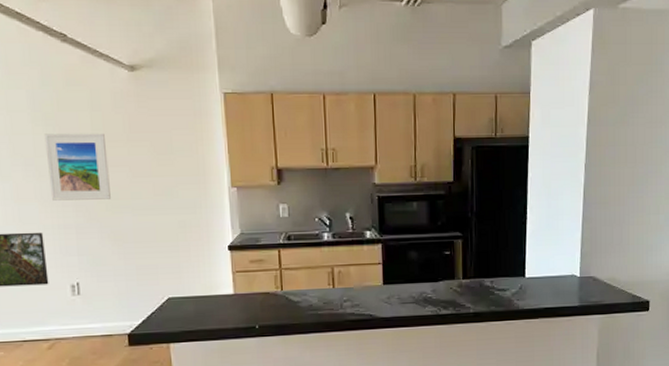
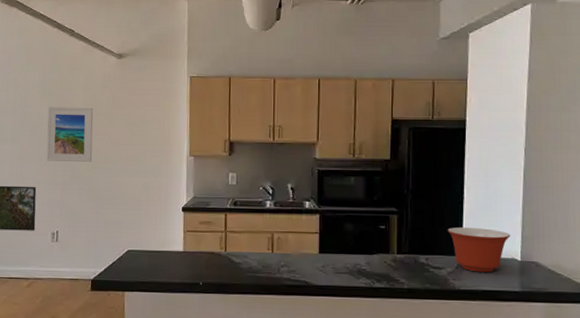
mixing bowl: none [511,247,571,291] -> present [447,227,511,273]

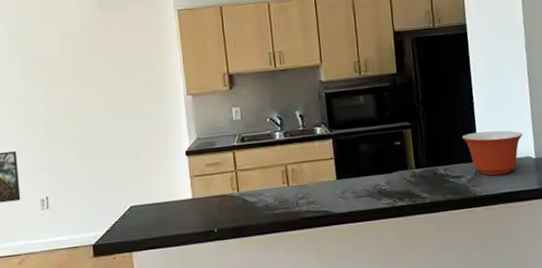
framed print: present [46,107,93,162] -> none [20,55,78,121]

